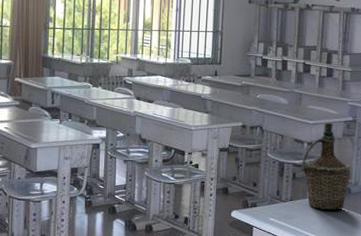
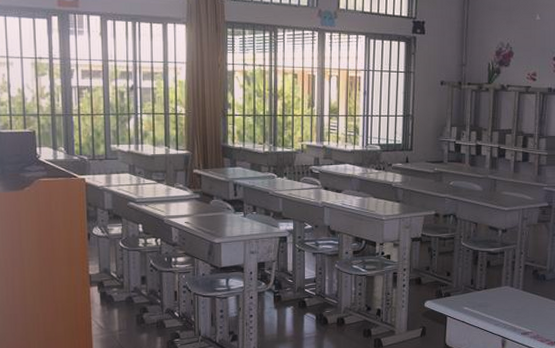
bottle: present [301,123,350,210] -> none [495,209,546,297]

